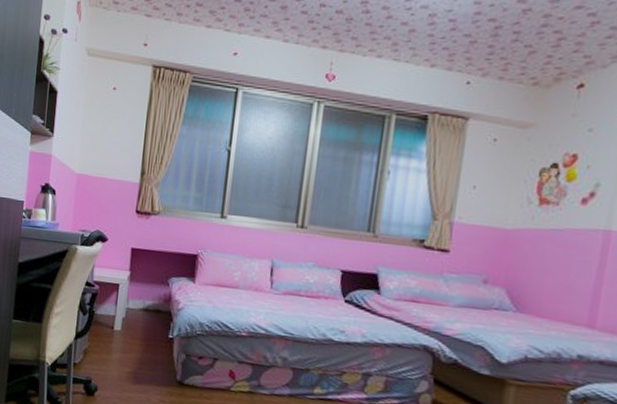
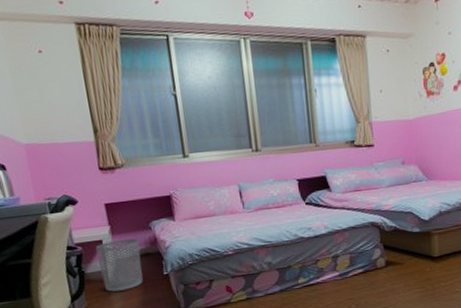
waste bin: none [108,287,153,343] -> present [95,238,143,292]

